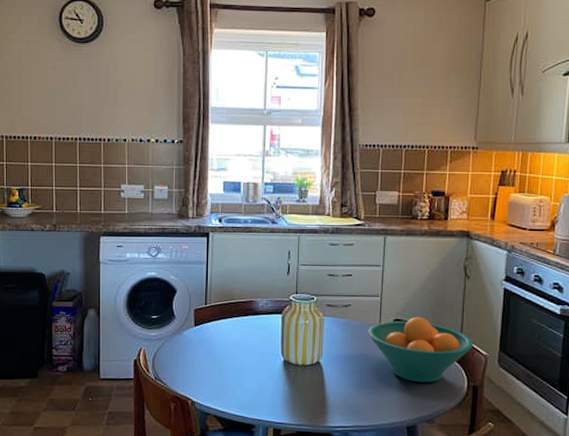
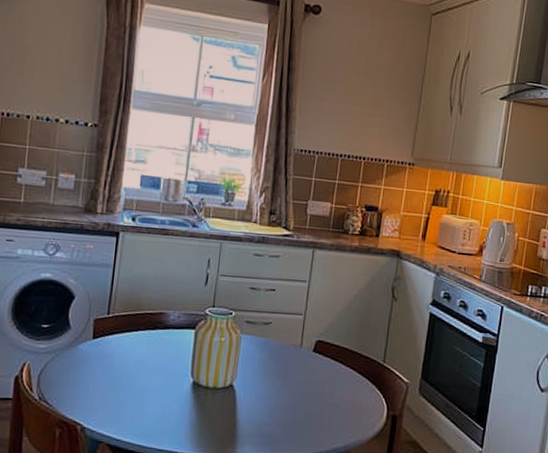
fruit bowl: present [368,316,474,383] -> none [288,338,396,411]

